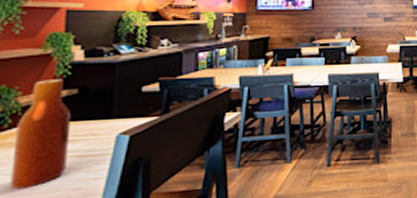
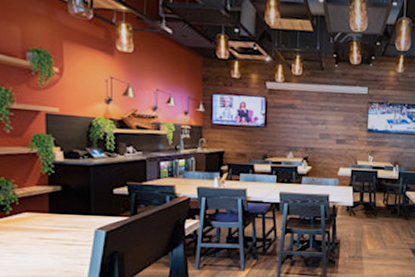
beer bottle: present [10,79,72,190] -> none [15,176,58,266]

